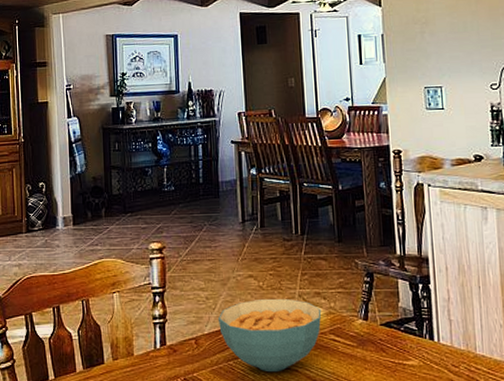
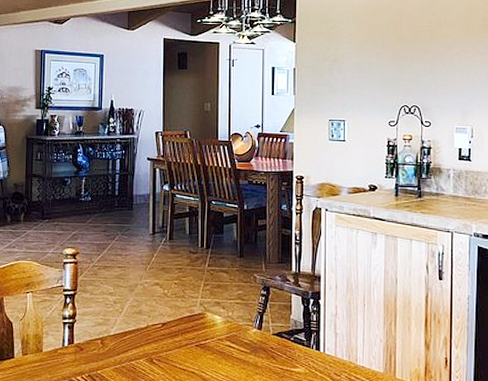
cereal bowl: present [217,298,322,371] -> none [123,305,220,372]

